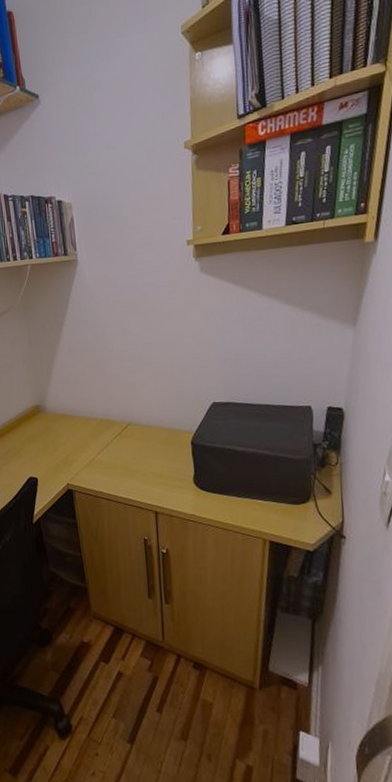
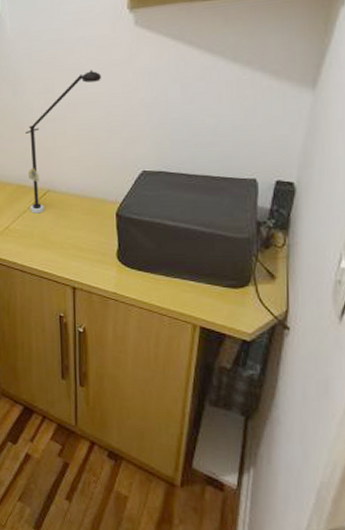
desk lamp: none [106,312,173,446] -> present [26,70,101,214]

